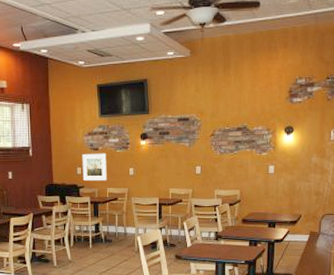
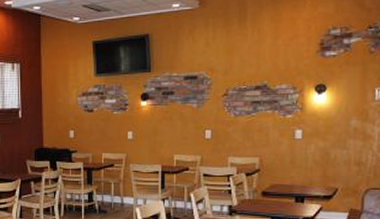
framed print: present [82,153,107,181] -> none [75,115,103,146]

